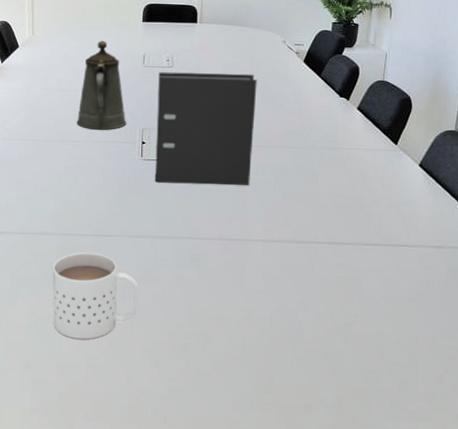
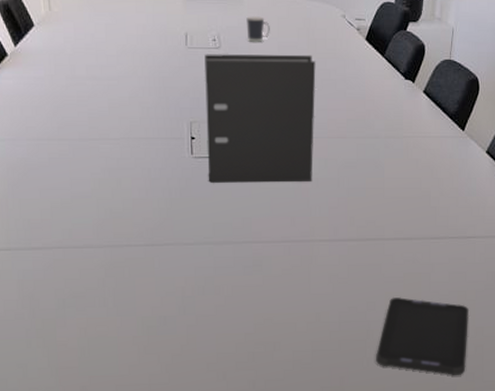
mug: present [52,252,140,340] -> none [101,264,201,359]
coffee pot: present [77,40,127,130] -> none [114,16,172,125]
mug: none [197,41,217,63] -> present [246,16,270,42]
tablet: none [306,298,403,384] -> present [376,296,470,375]

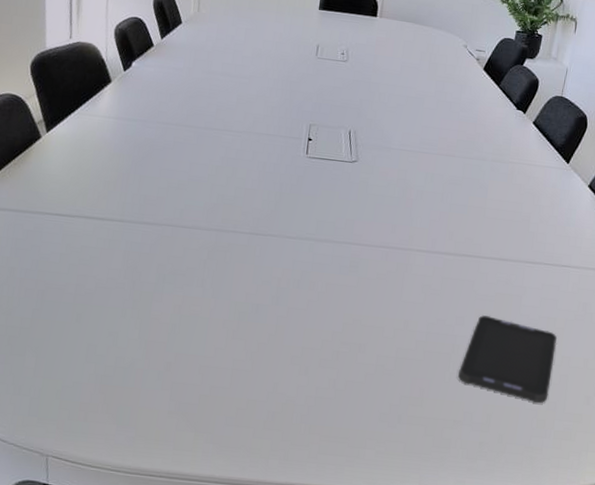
binder: present [204,54,316,183] -> none [319,65,434,193]
mug: present [246,16,270,42] -> none [373,36,396,60]

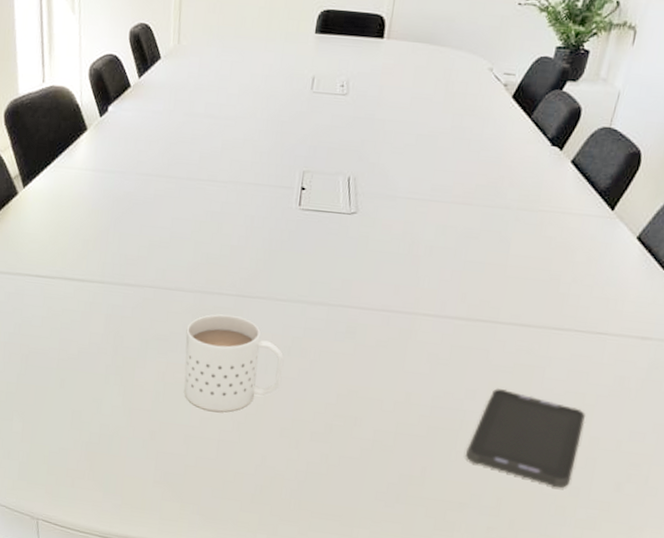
mug: none [199,250,294,343] -> present [184,314,284,412]

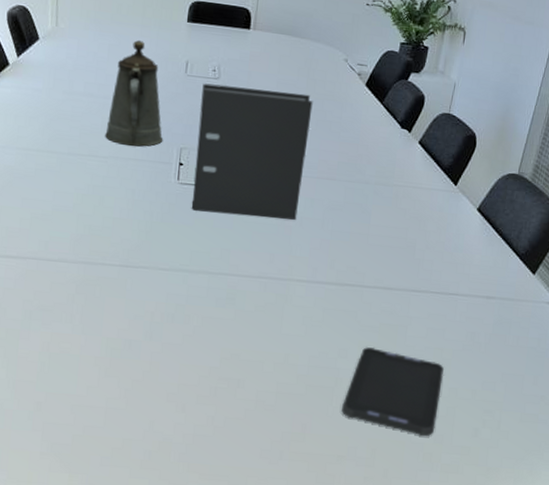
mug: present [184,314,284,412] -> none [69,284,168,380]
coffee pot: none [225,55,285,171] -> present [105,39,163,147]
binder: none [313,100,451,249] -> present [192,83,313,220]

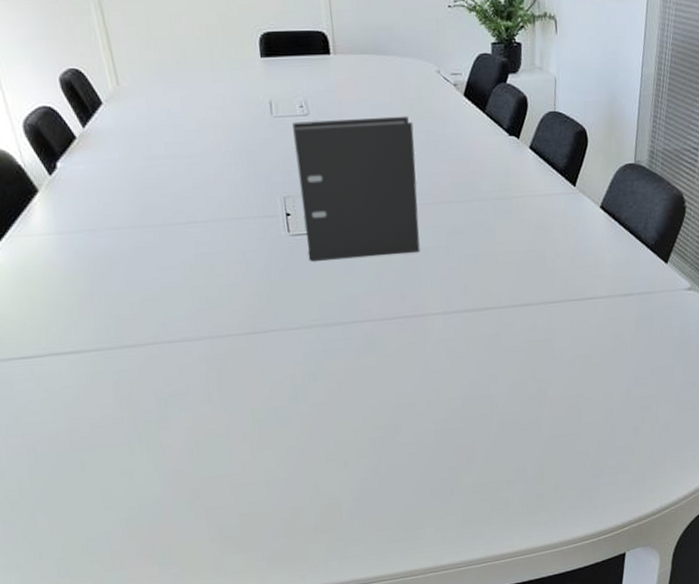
coffee pot: present [105,39,163,147] -> none [195,86,264,205]
tablet: present [342,346,445,436] -> none [503,366,597,444]

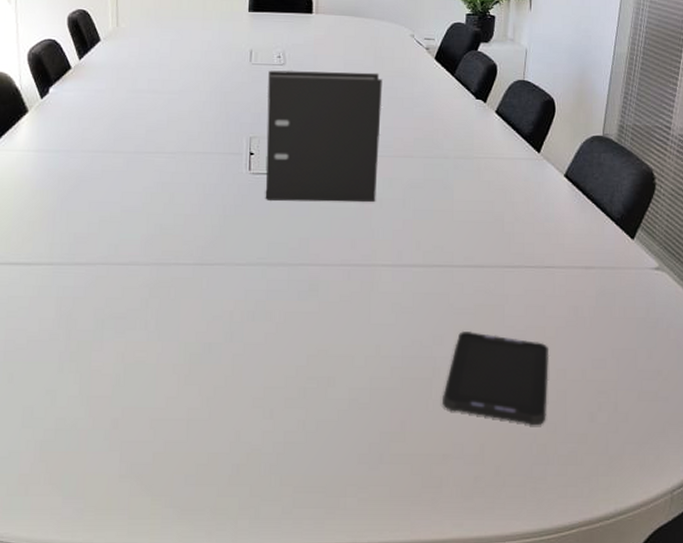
tablet: none [503,366,597,444] -> present [443,330,550,425]

